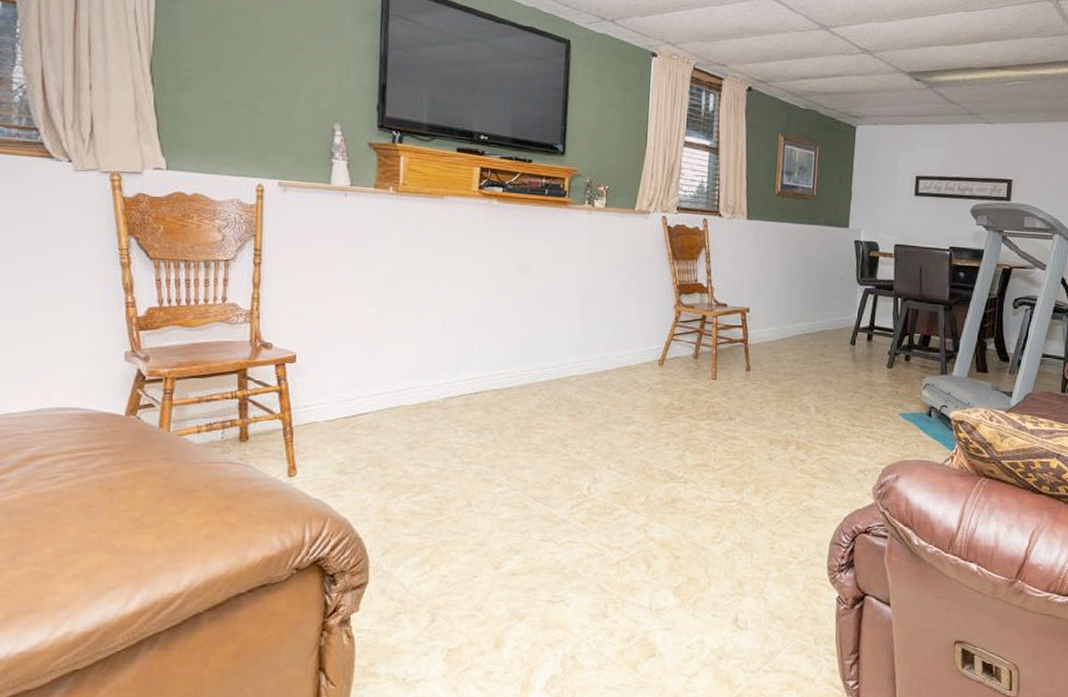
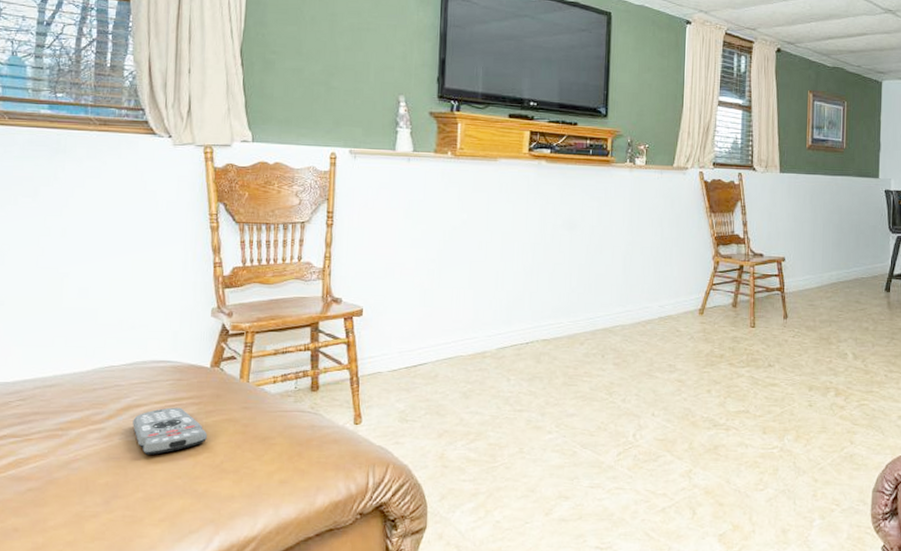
remote control: none [38,458,124,508] -> present [132,407,207,455]

